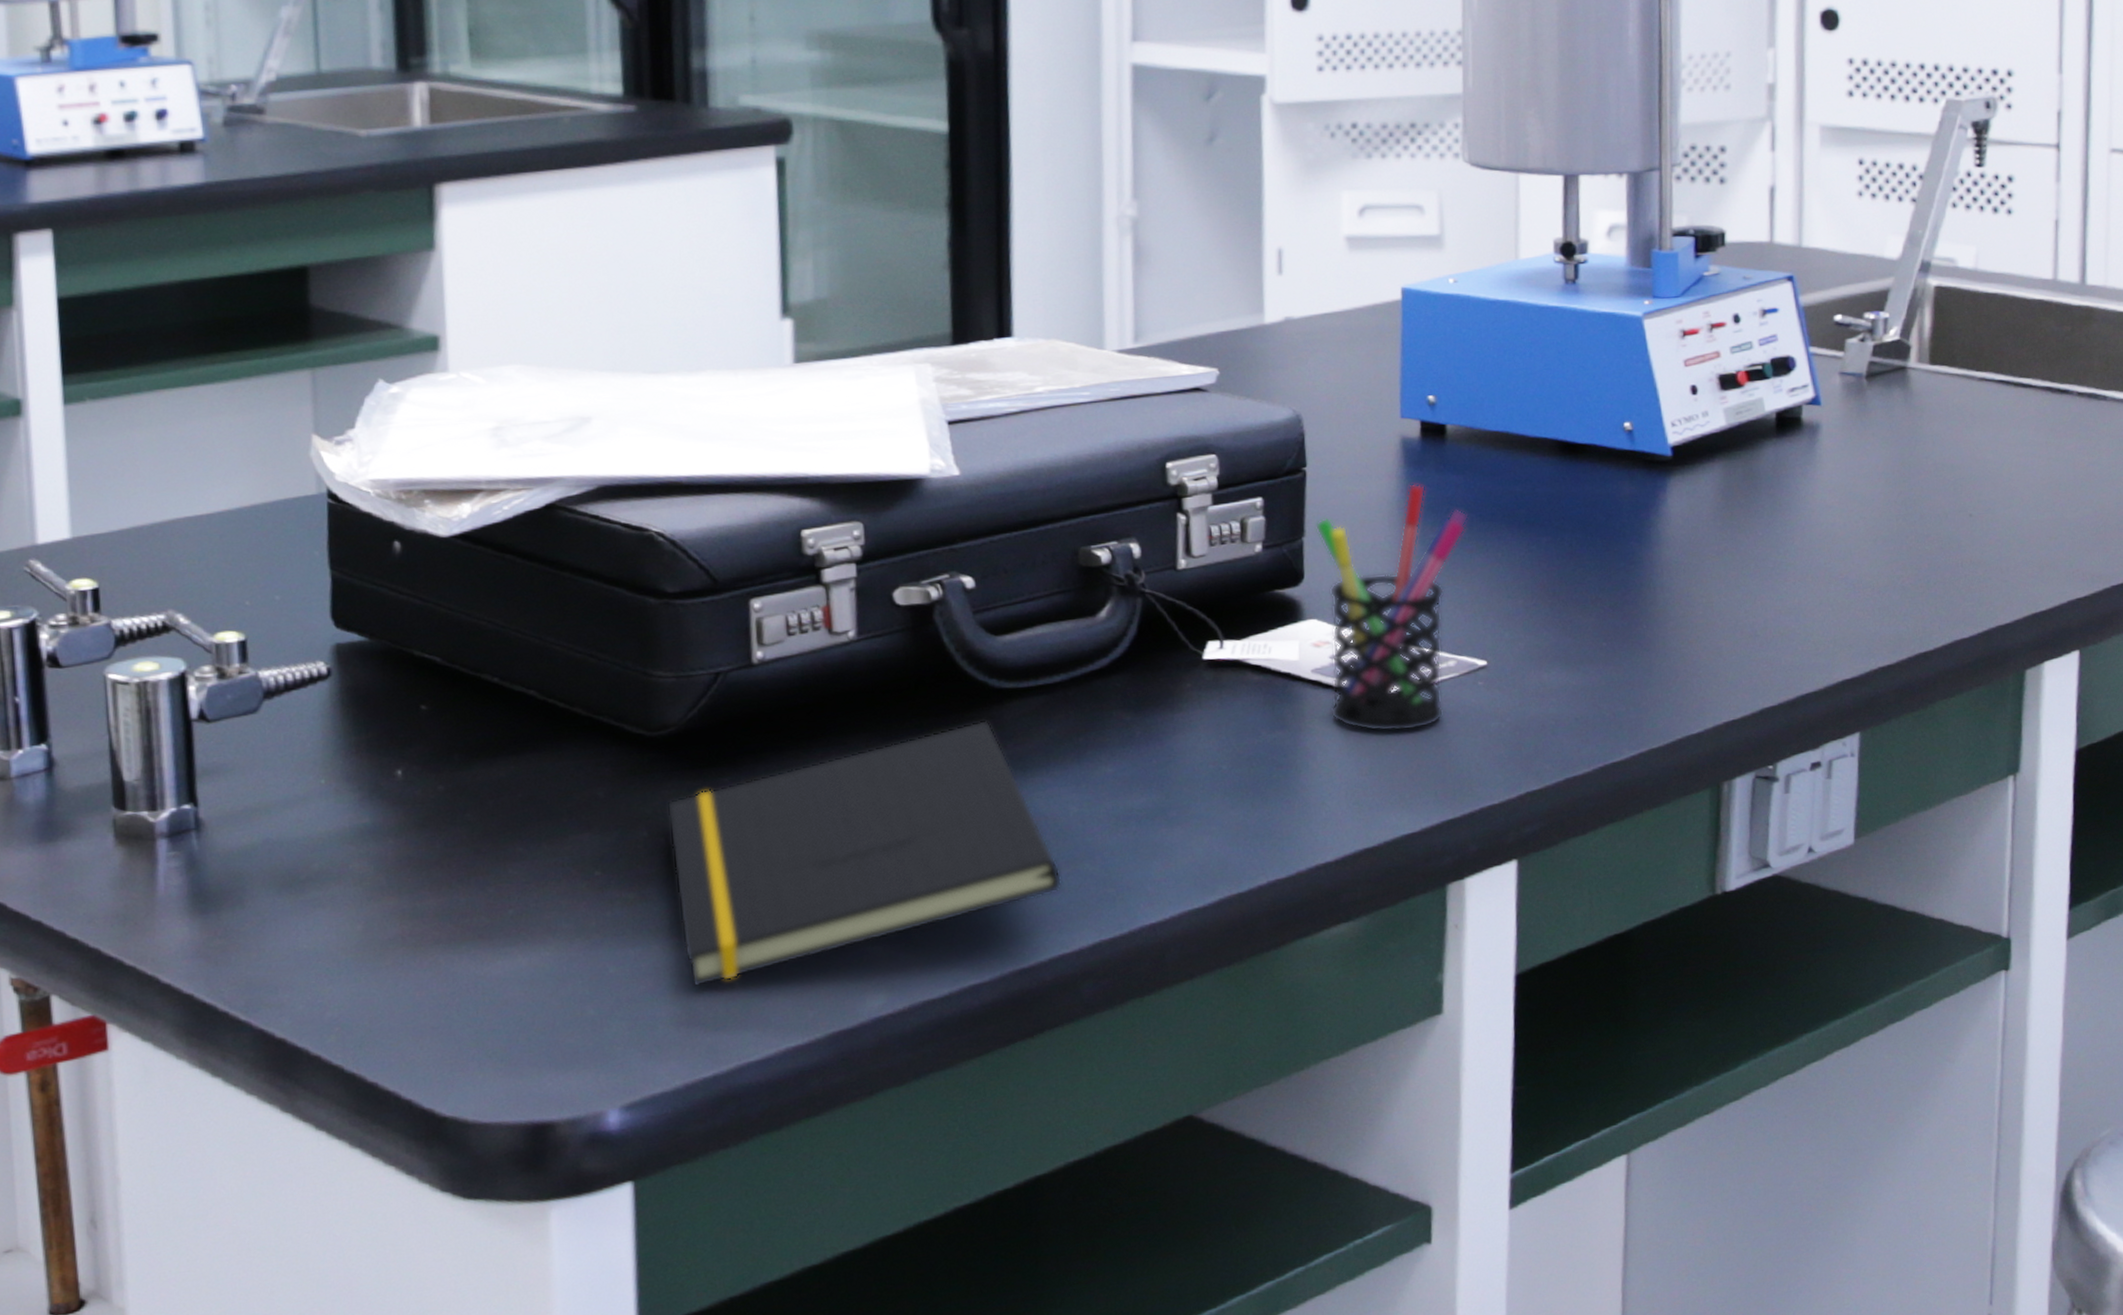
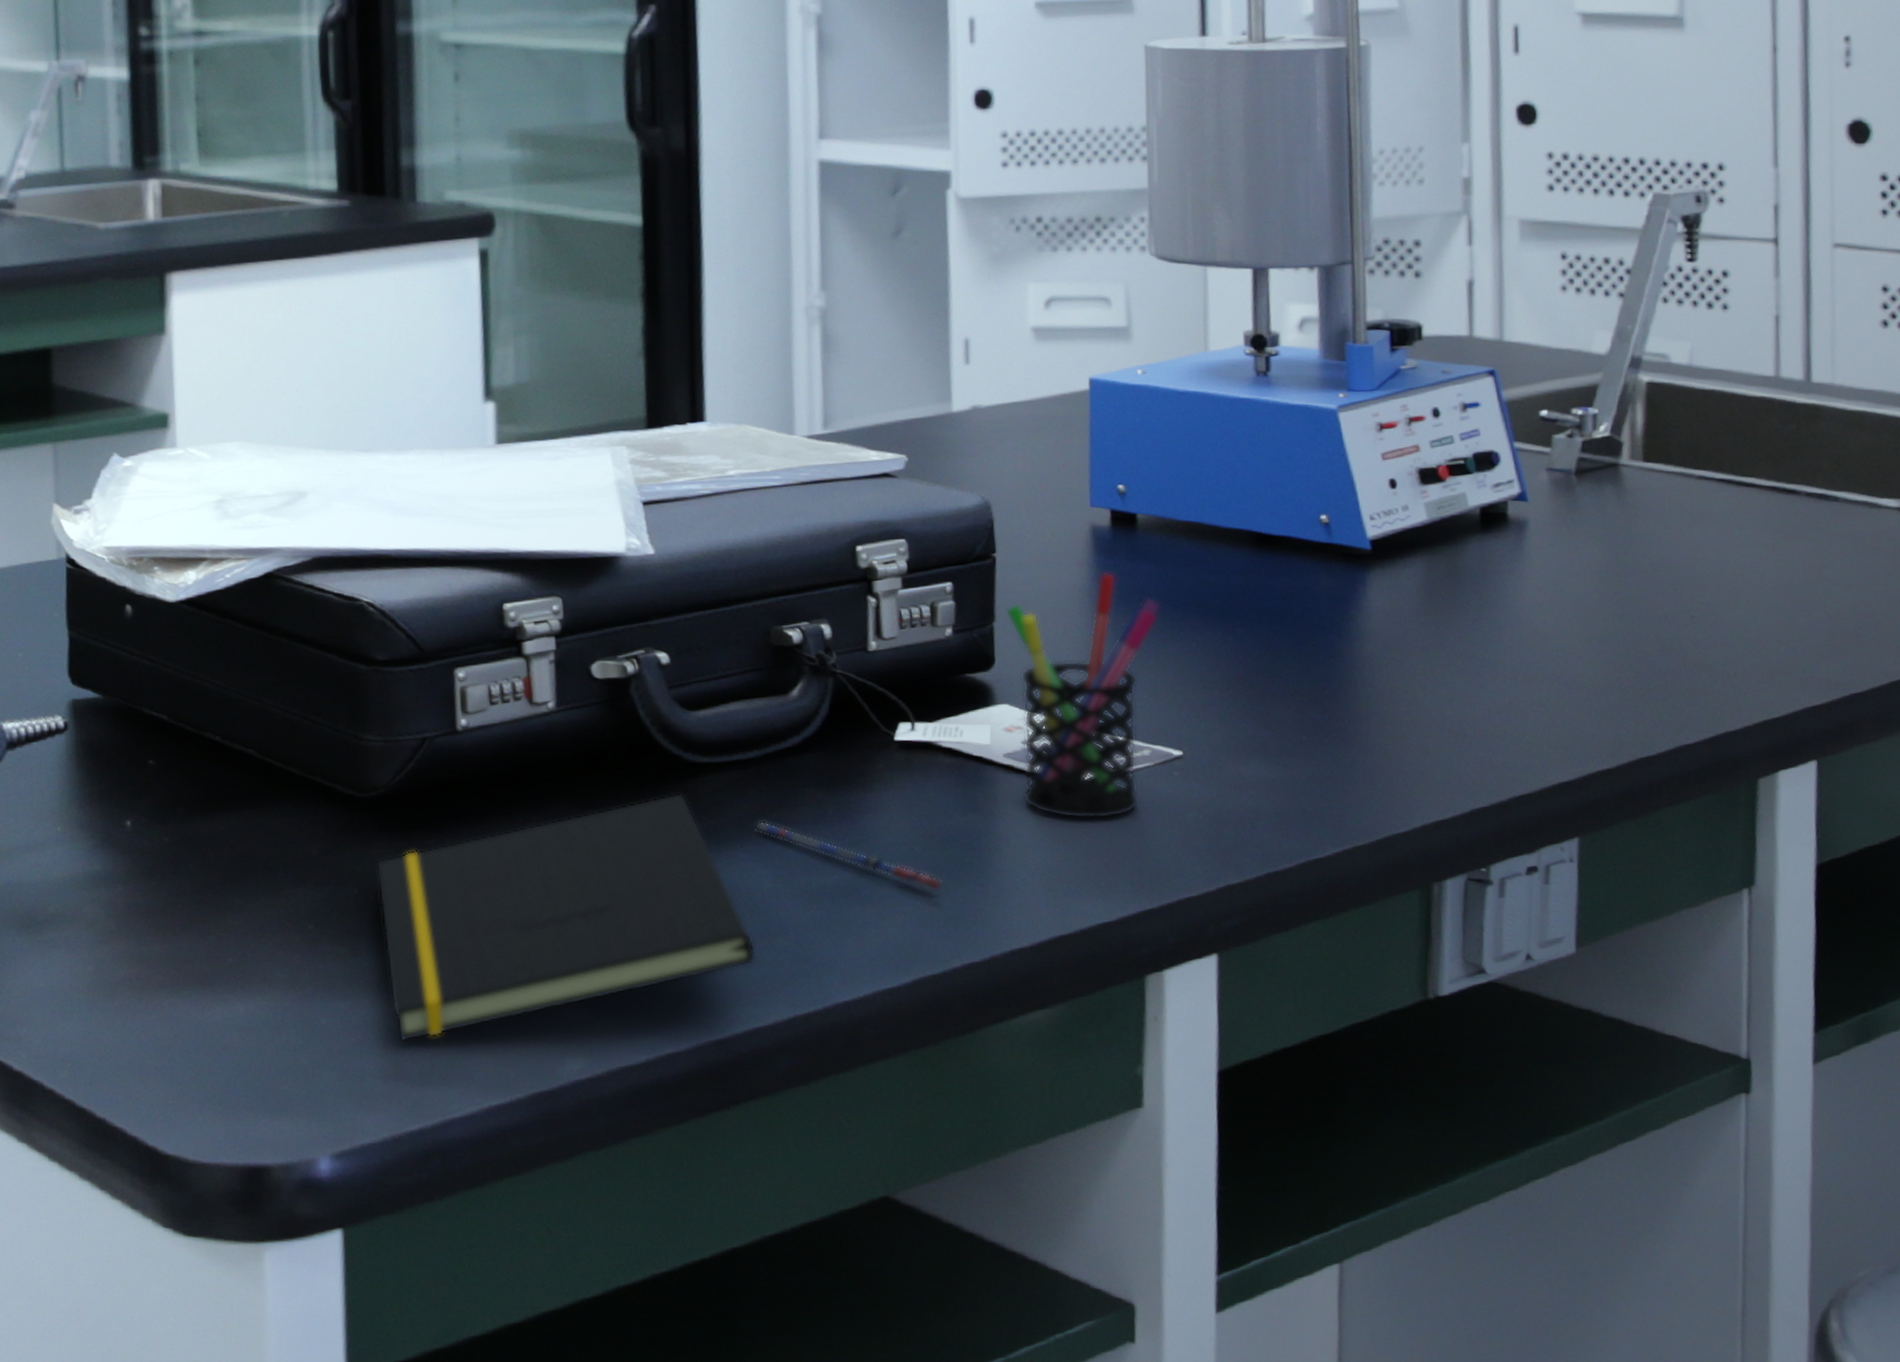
pen: none [1061,745,1250,811] -> present [754,820,943,892]

